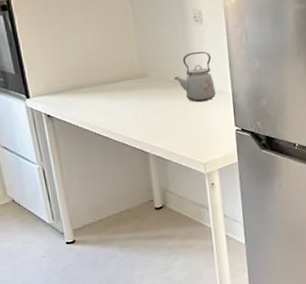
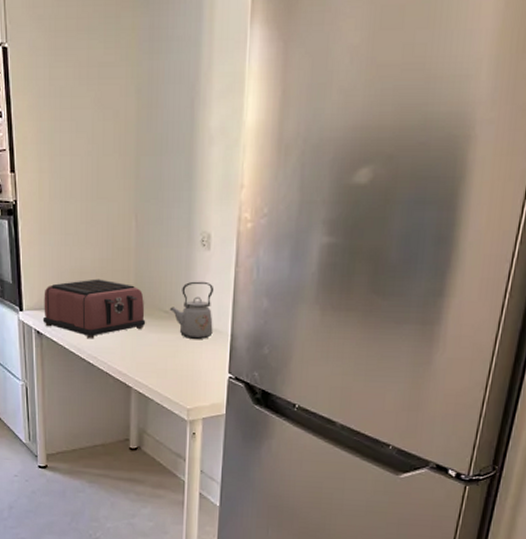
toaster: none [49,59,154,115] -> present [42,279,146,339]

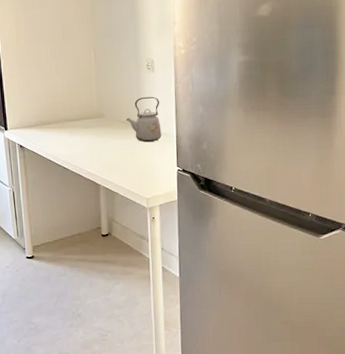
toaster: present [42,279,146,339] -> none [24,100,108,148]

